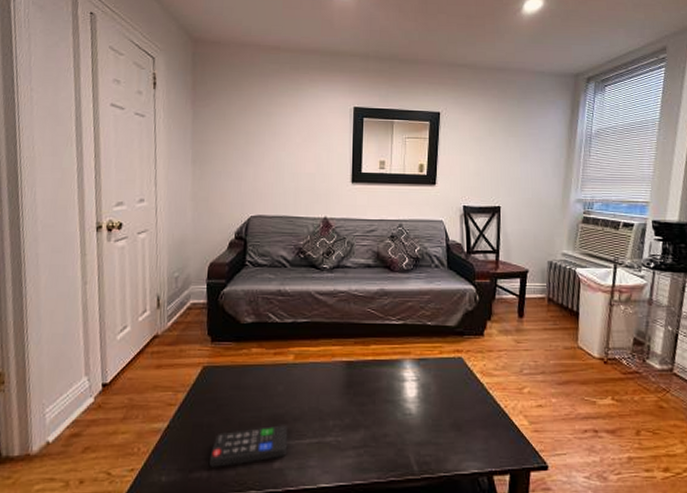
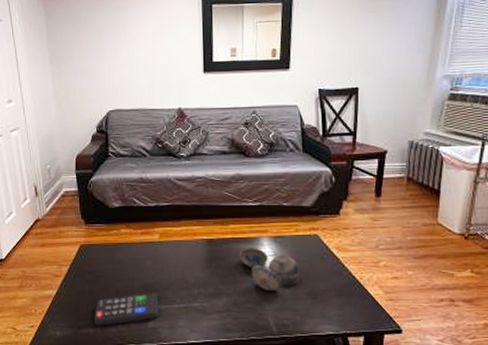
decorative bowl: none [380,371,444,421] -> present [239,248,300,290]

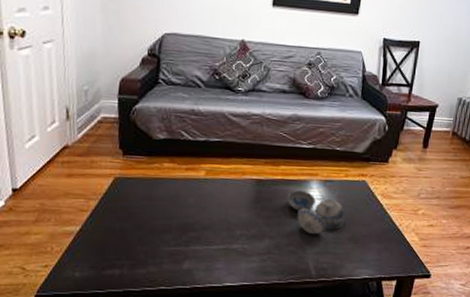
remote control: present [94,293,159,326] -> none [122,232,197,266]

